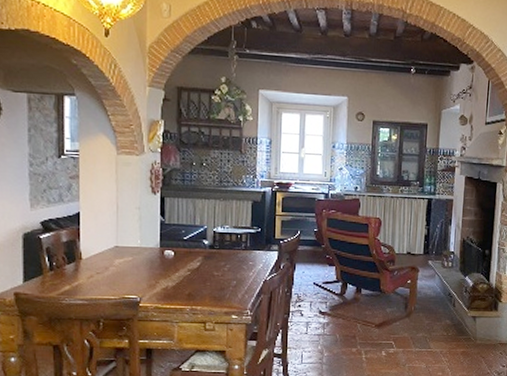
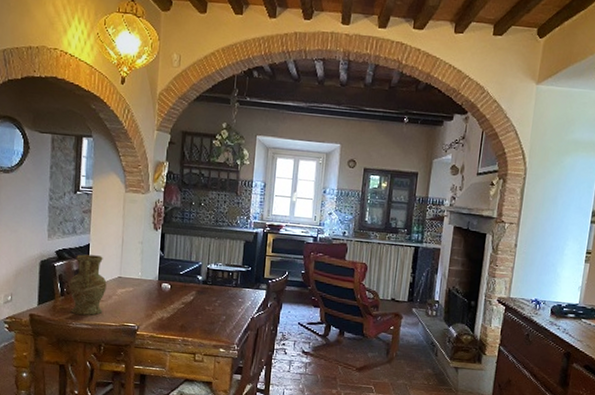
vase: none [58,224,102,291] -> present [68,254,107,316]

